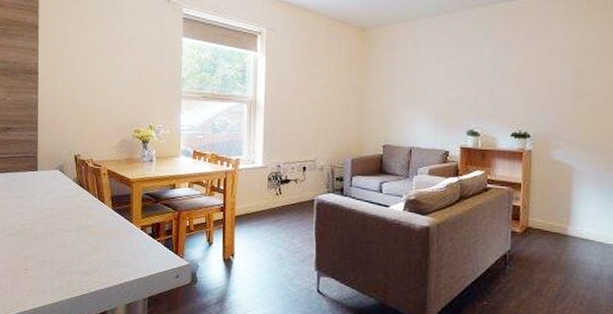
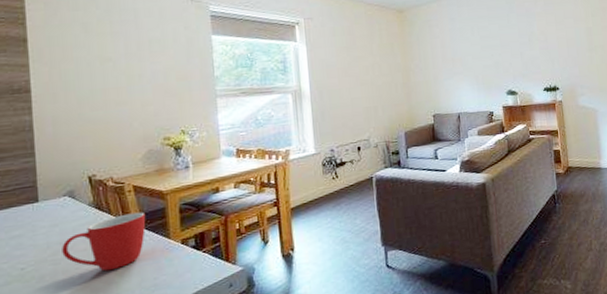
mug: none [51,194,115,241] -> present [62,212,146,272]

